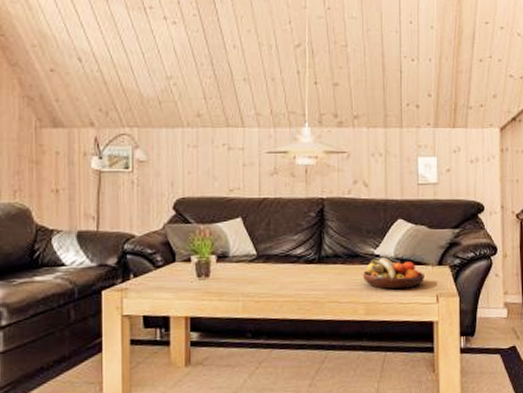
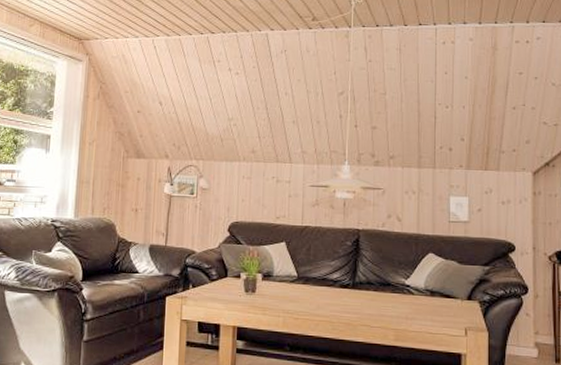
fruit bowl: present [362,257,424,290] -> none [393,288,453,320]

